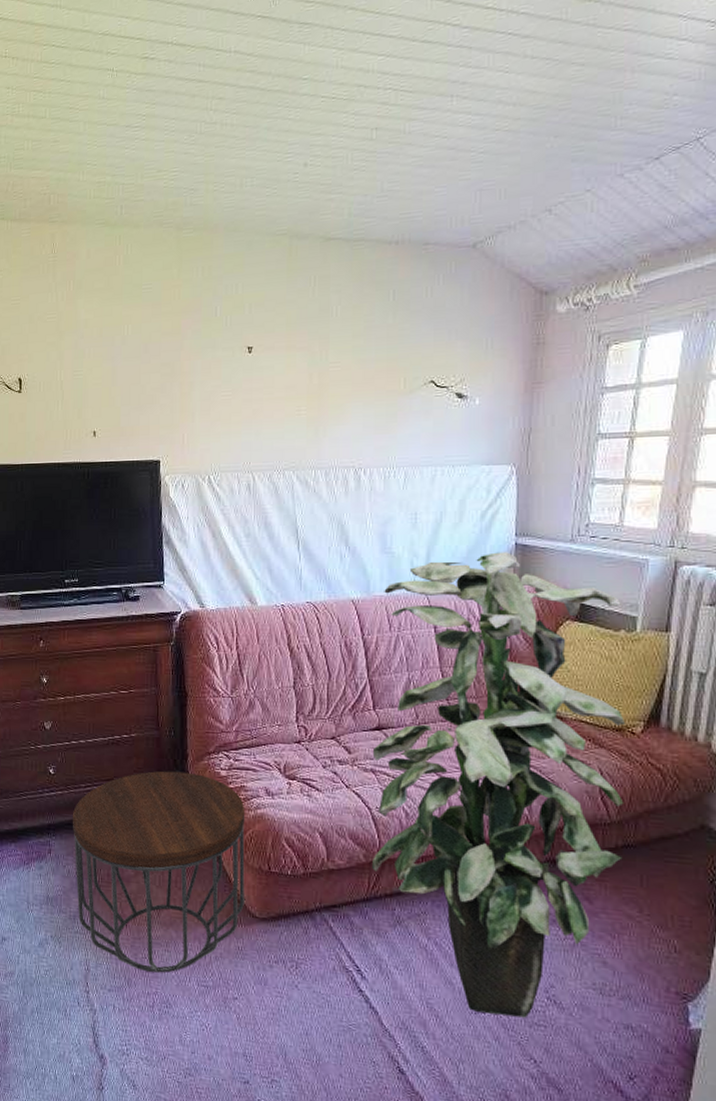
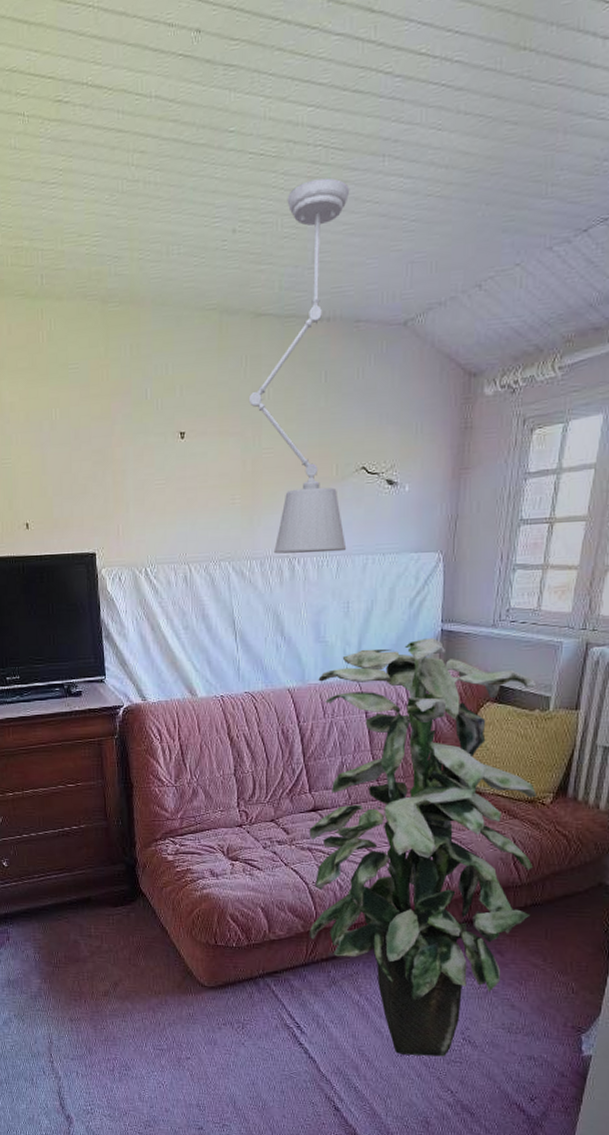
side table: present [72,771,245,973] -> none [27,858,194,1041]
pendant lamp: none [317,116,419,464] -> present [250,177,350,554]

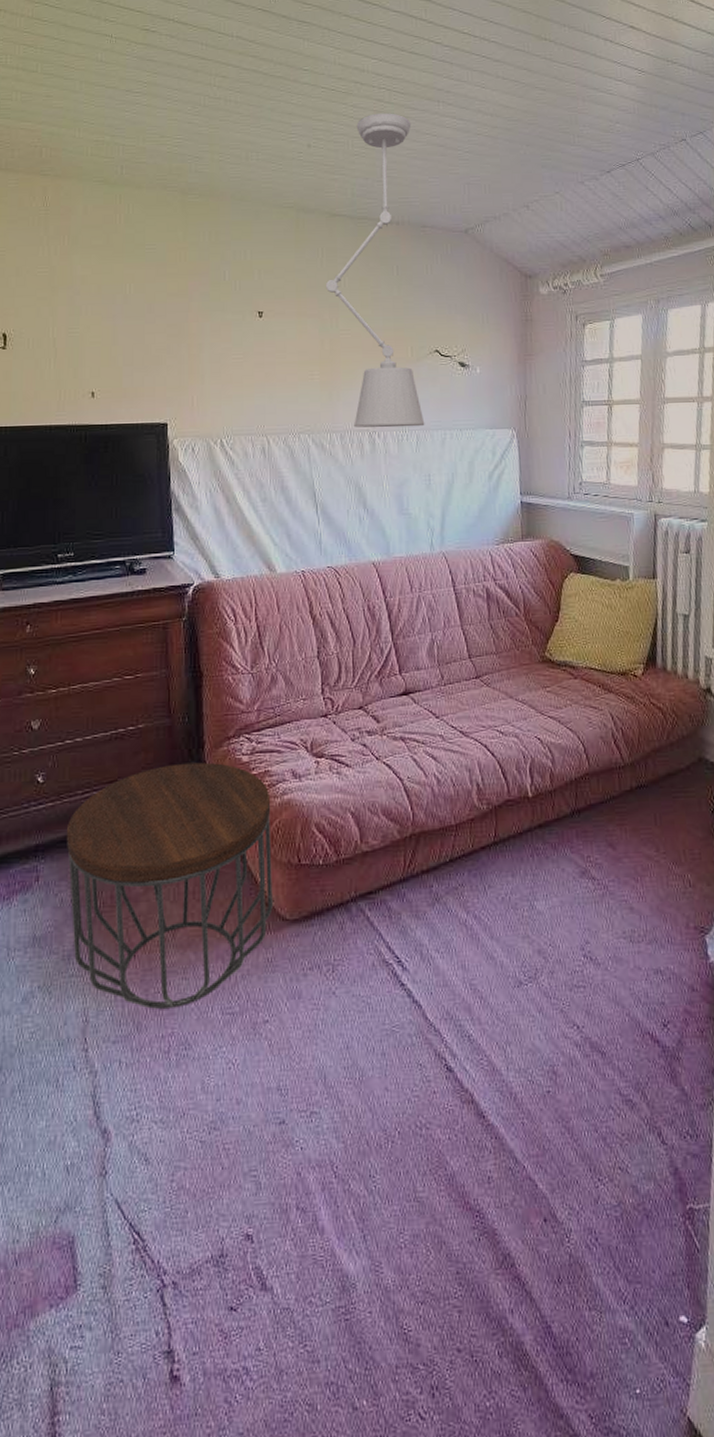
side table: none [27,858,194,1041] -> present [66,762,273,1009]
indoor plant: present [309,638,538,1057] -> none [401,510,638,984]

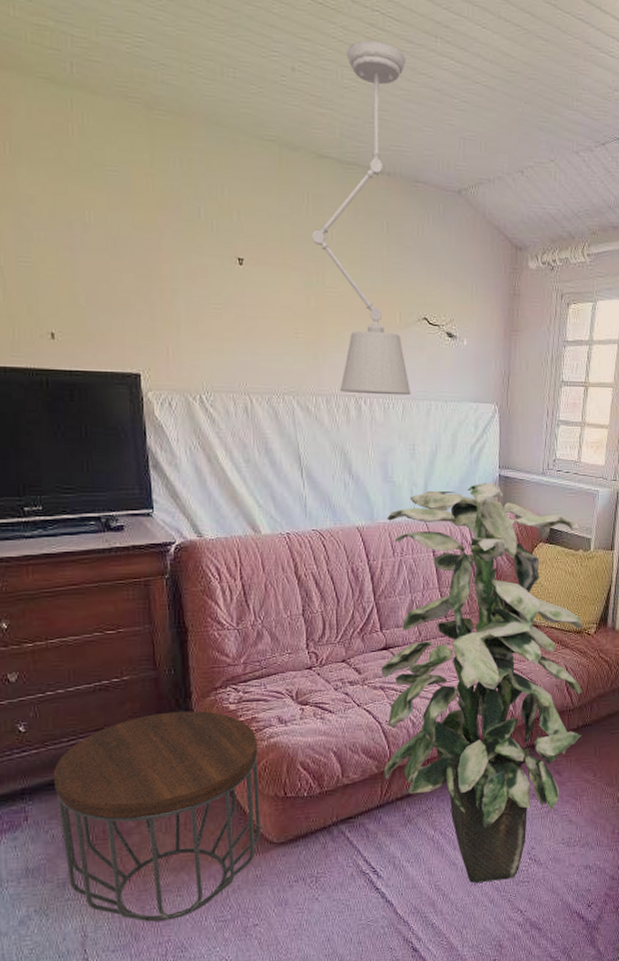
indoor plant: none [401,510,638,984] -> present [381,483,584,883]

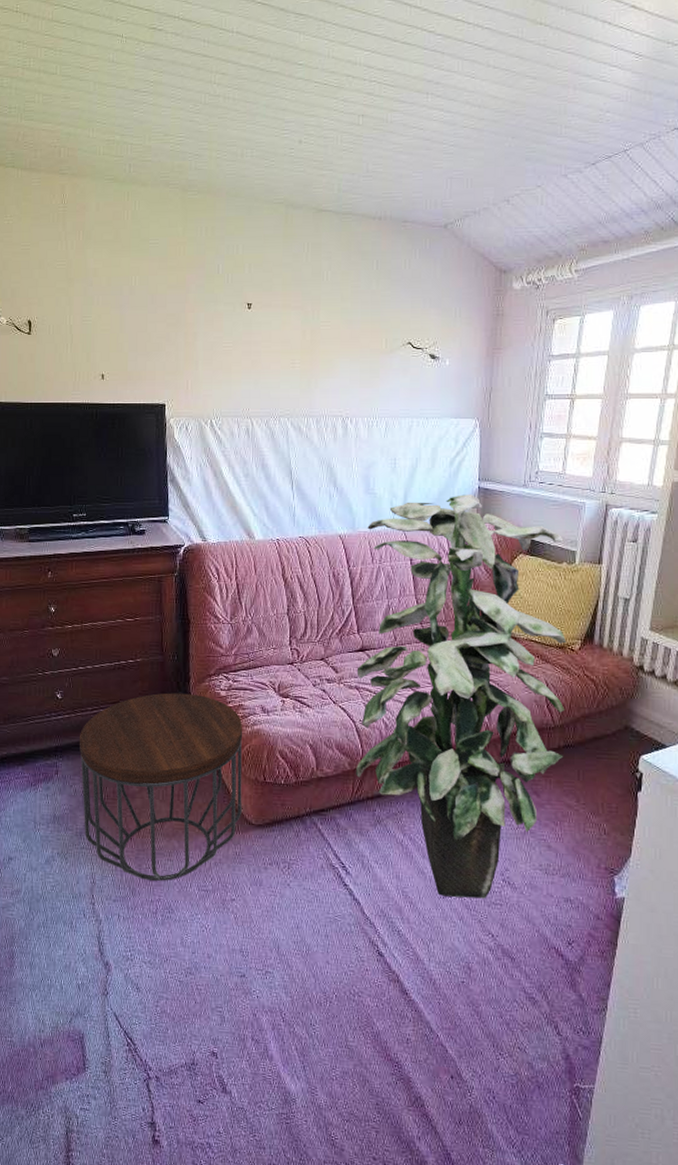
pendant lamp: present [312,40,411,396] -> none [310,106,399,414]

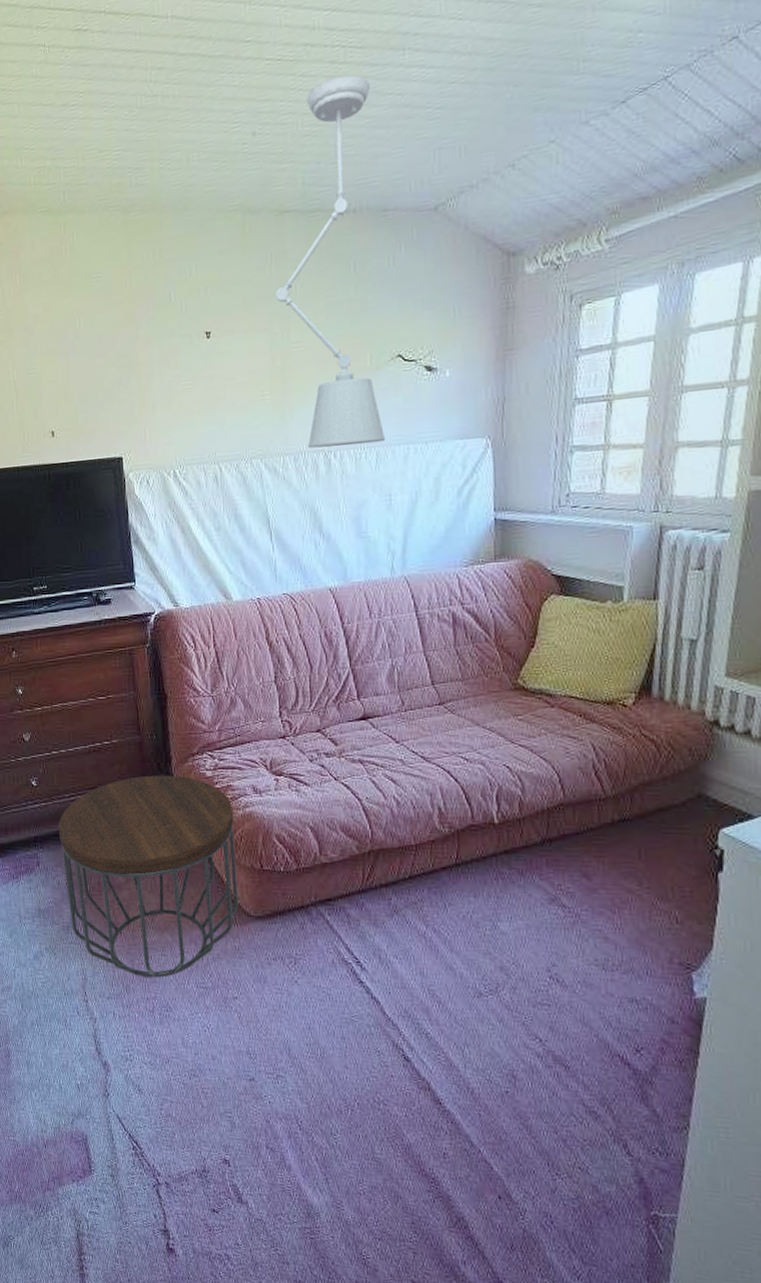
pendant lamp: none [310,106,399,414] -> present [276,75,386,449]
indoor plant: present [355,494,567,899] -> none [359,528,619,998]

